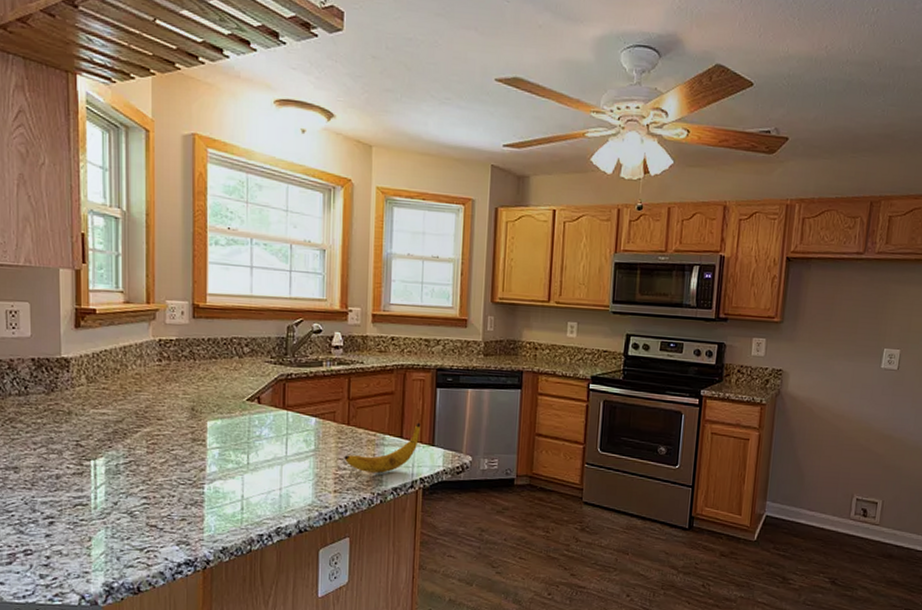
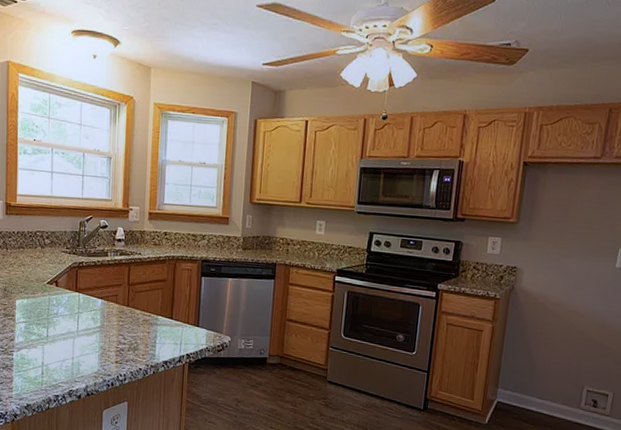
banana: present [344,422,421,473] -> none [124,306,188,348]

